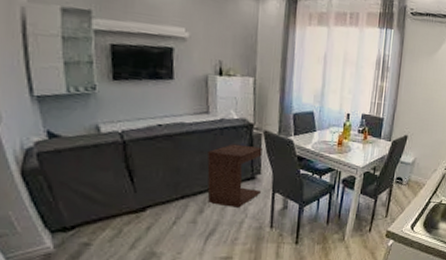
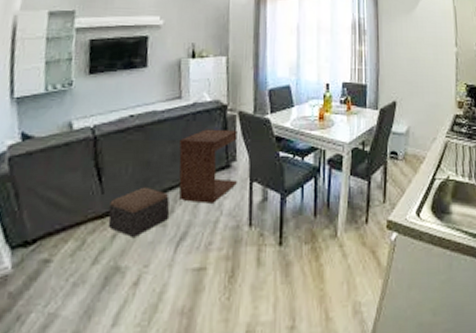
footstool: none [142,189,200,231] -> present [108,186,170,239]

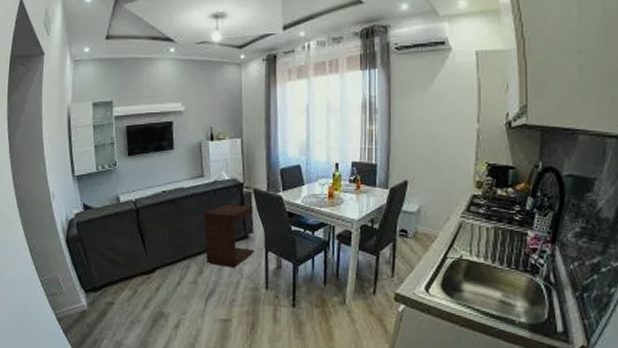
footstool: present [108,186,170,239] -> none [152,251,200,292]

